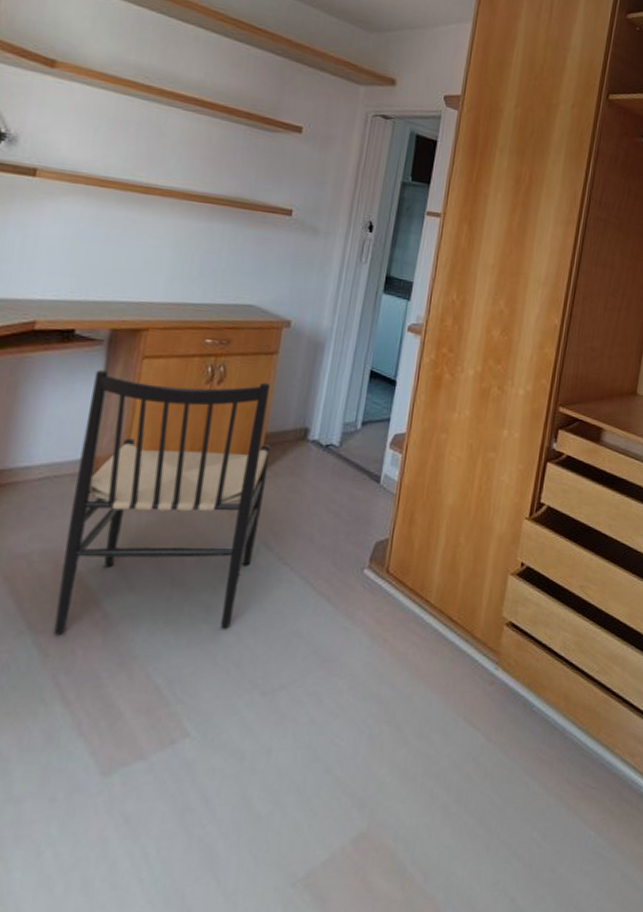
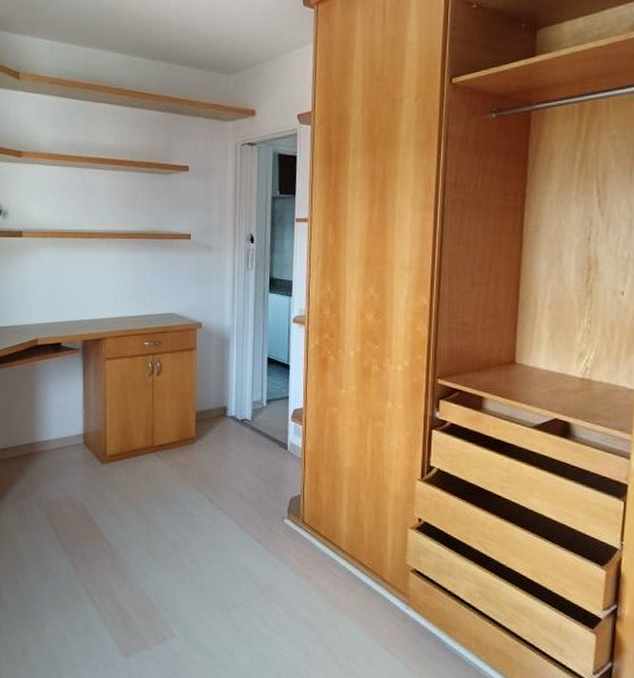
chair: present [53,369,271,635] -> none [77,370,202,560]

